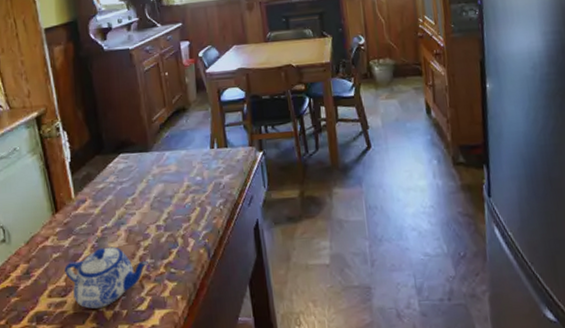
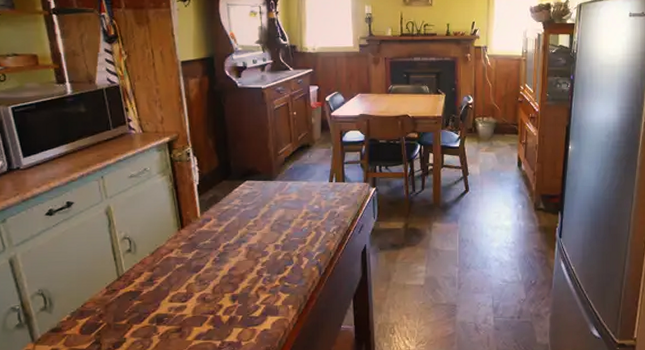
teapot: present [65,246,148,309] -> none [187,261,265,313]

